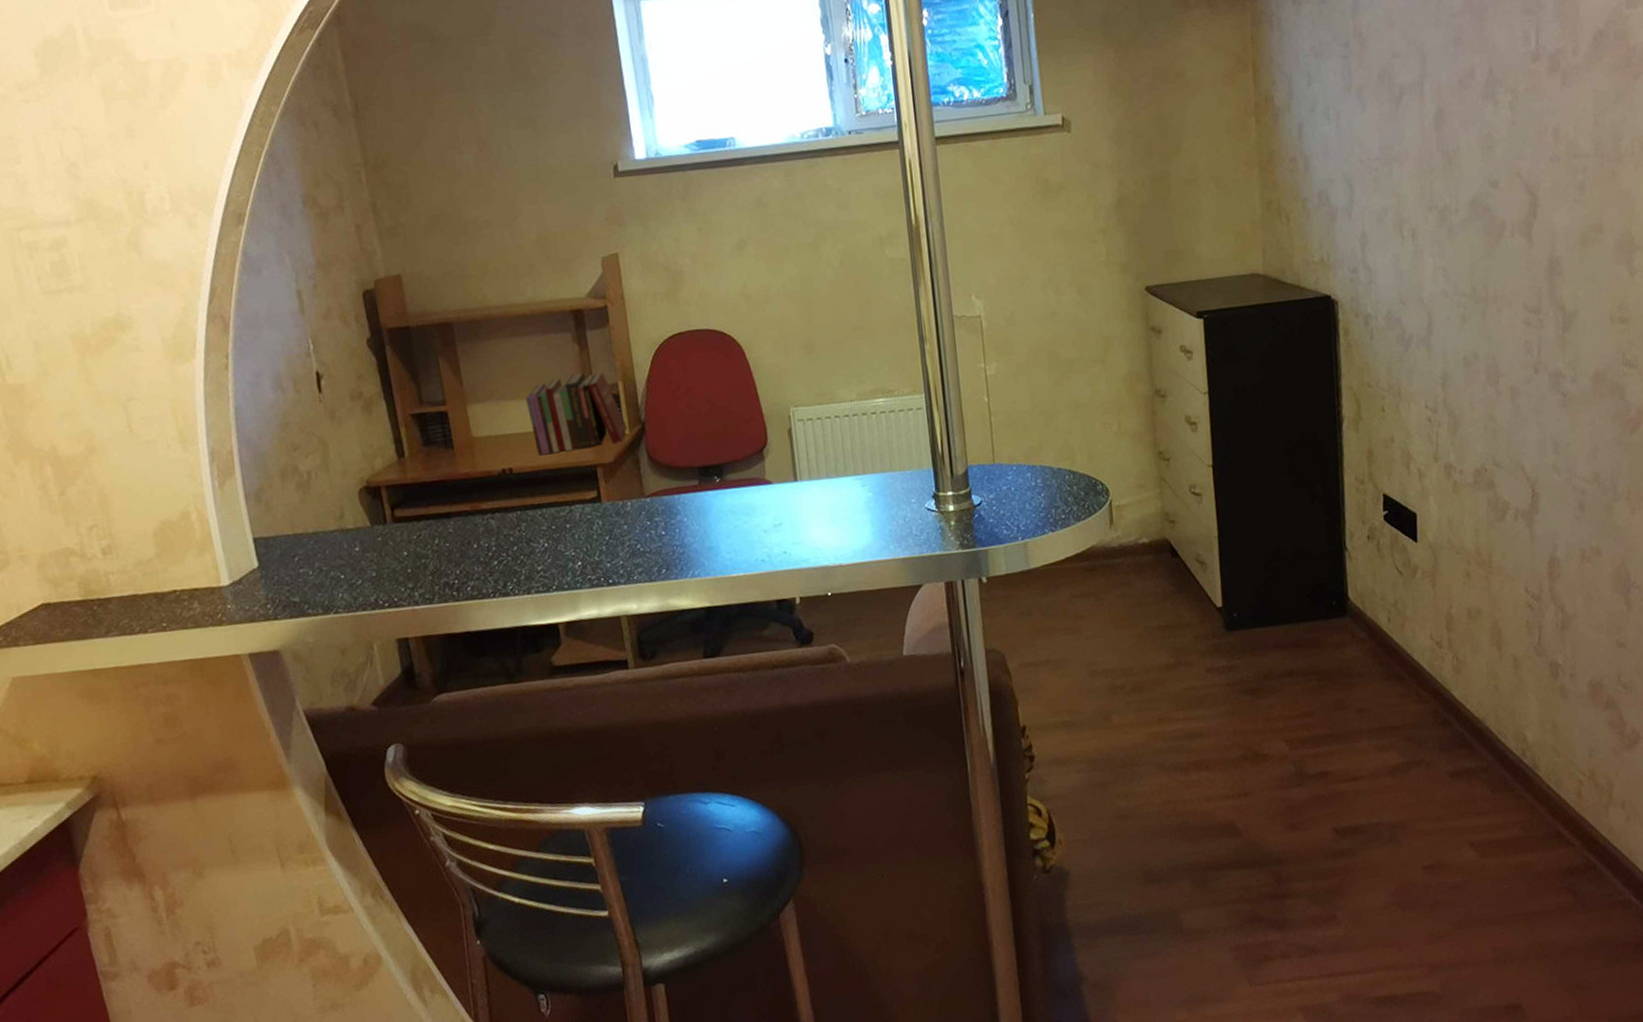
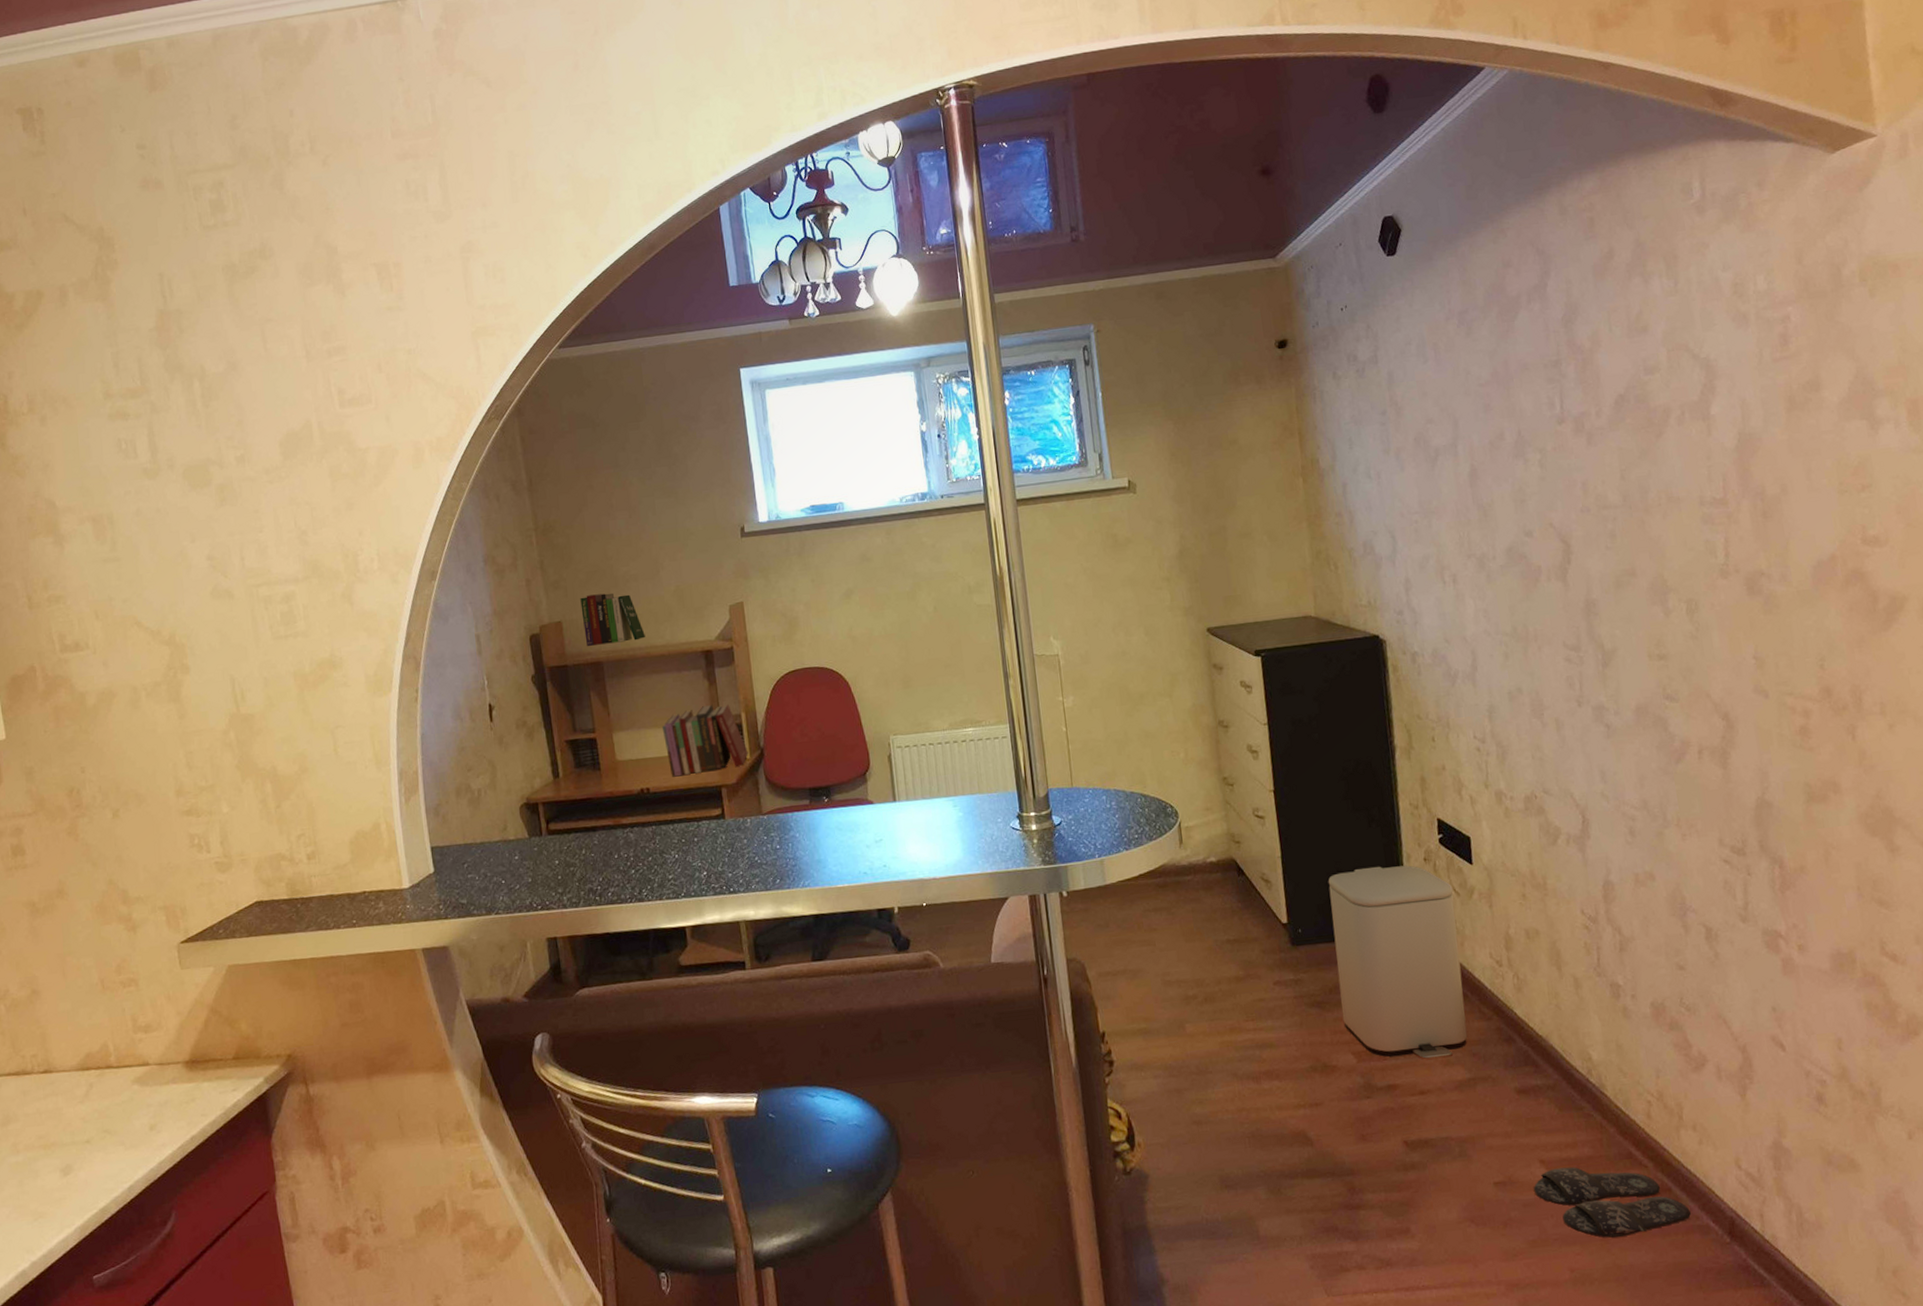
books: none [422,241,503,304] -> present [580,593,645,646]
pedal bin: none [1266,544,1404,746] -> present [1328,865,1468,1060]
slippers: none [1462,848,1614,917] -> present [1534,1166,1691,1238]

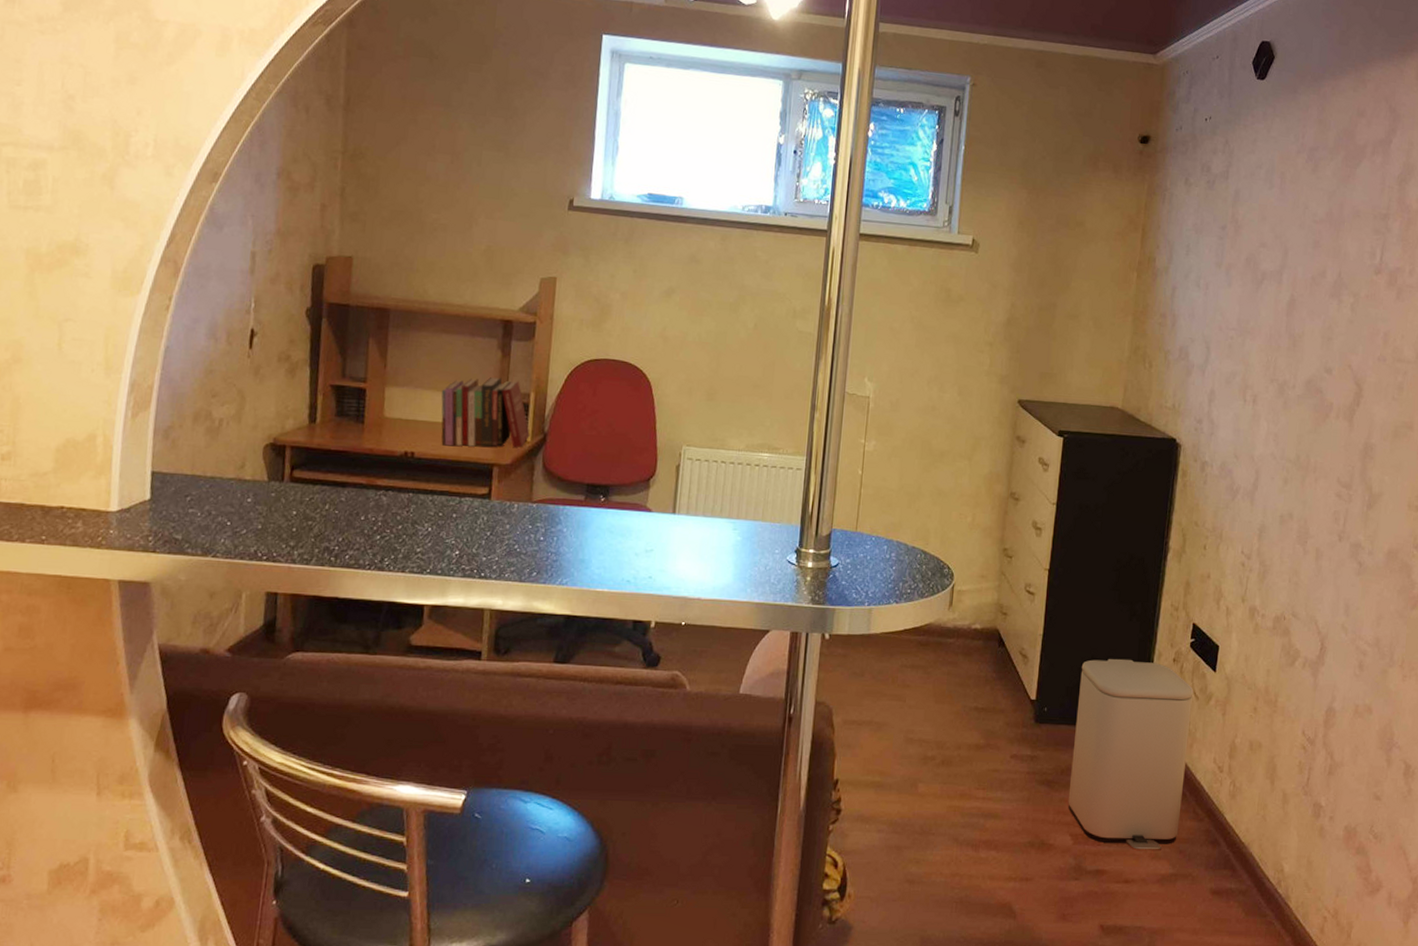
books: present [580,593,645,646] -> none [375,235,443,294]

